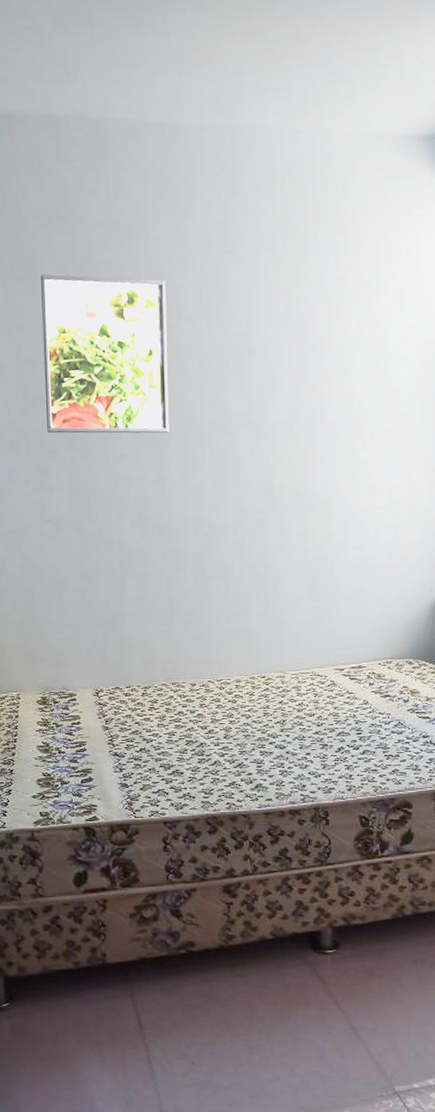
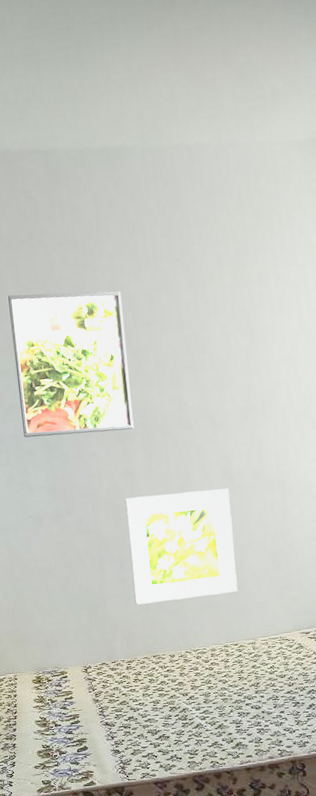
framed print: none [153,505,270,626] -> present [124,488,238,605]

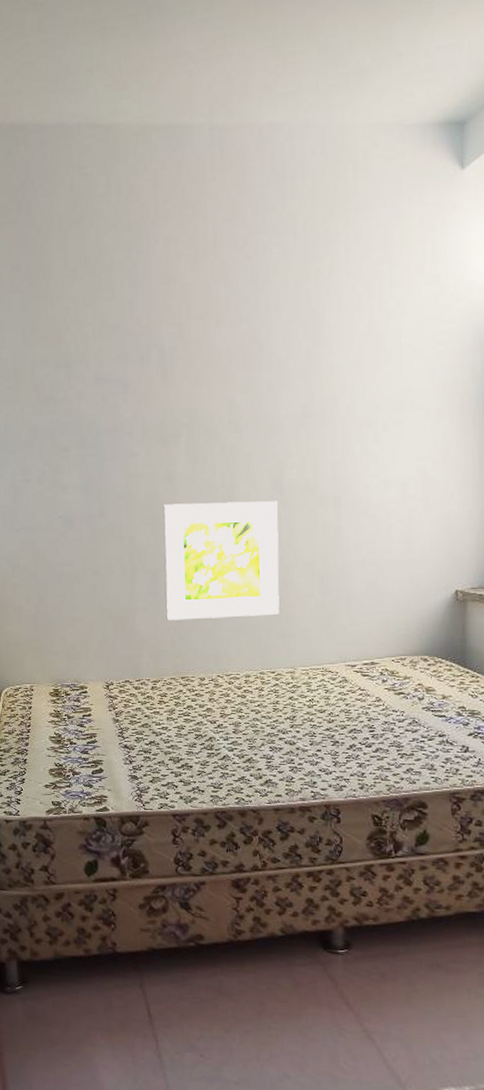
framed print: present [8,291,134,438] -> none [54,278,179,433]

